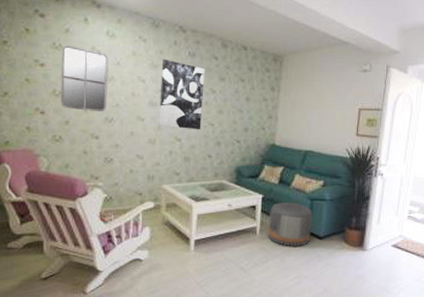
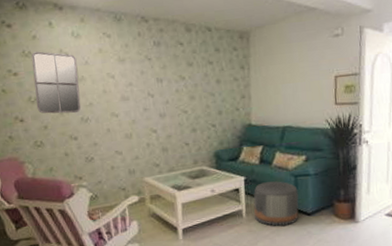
wall art: present [159,59,205,130] -> none [128,51,175,120]

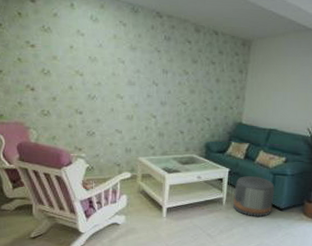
home mirror: present [31,51,81,114] -> none [48,28,92,90]

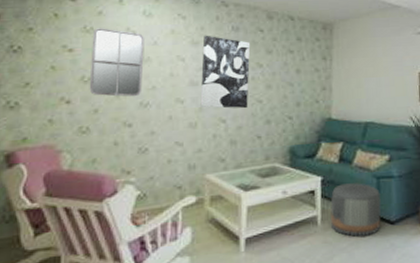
home mirror: none [48,28,92,90] -> present [89,28,144,97]
wall art: none [136,42,180,108] -> present [200,35,251,109]

